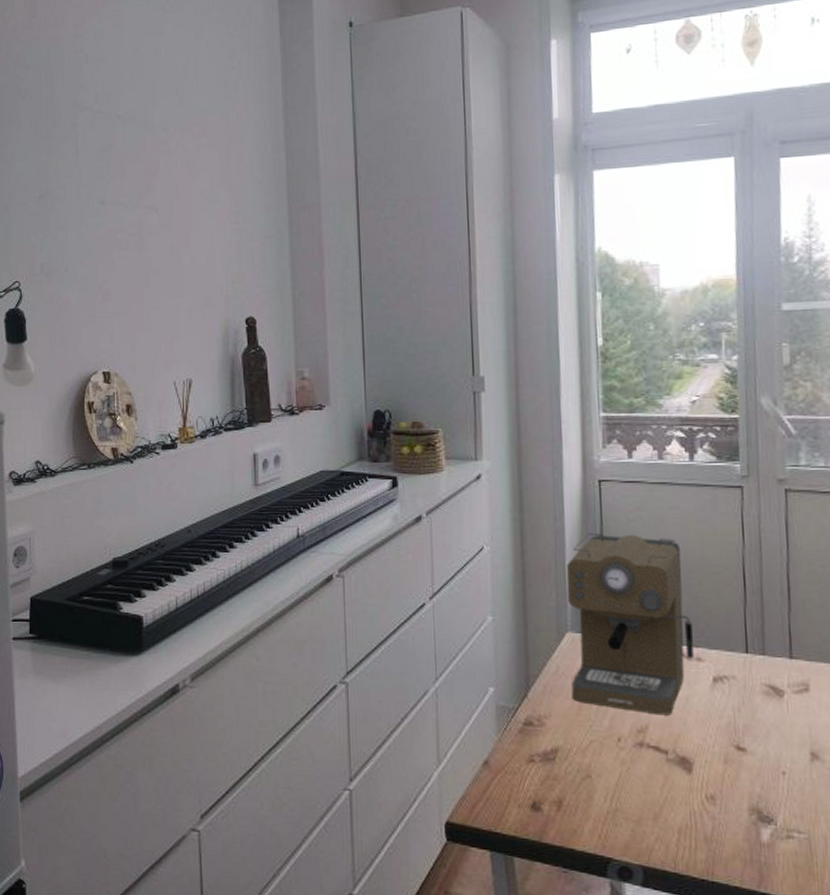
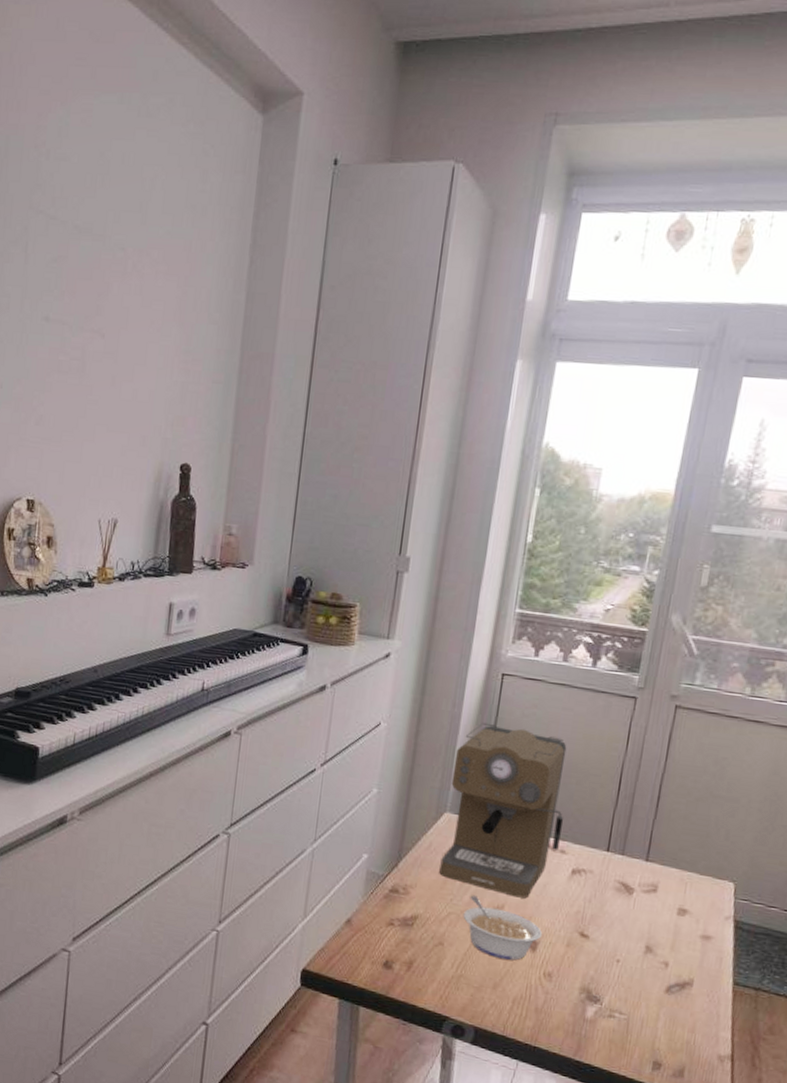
legume: none [606,718,696,786] -> present [463,895,543,961]

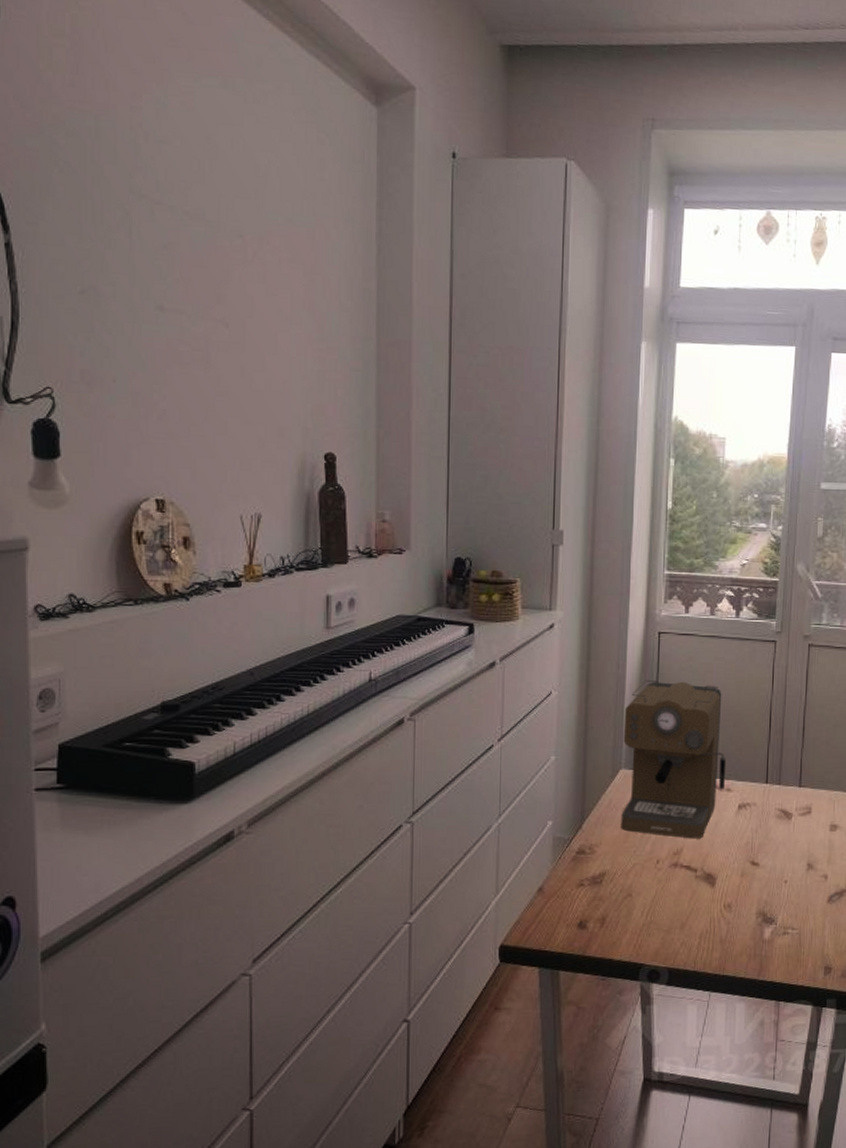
legume: present [463,895,543,961] -> none [647,843,719,899]

